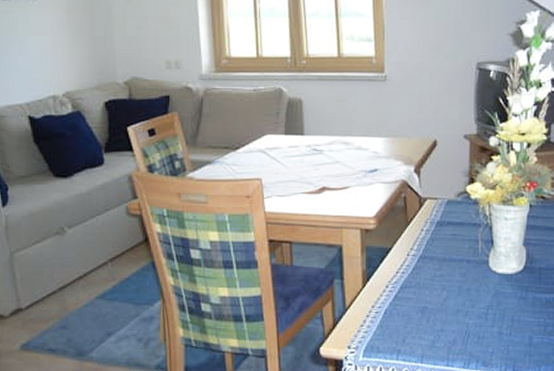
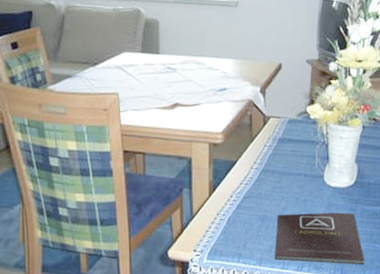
book: none [437,302,539,361] -> present [274,212,365,265]

